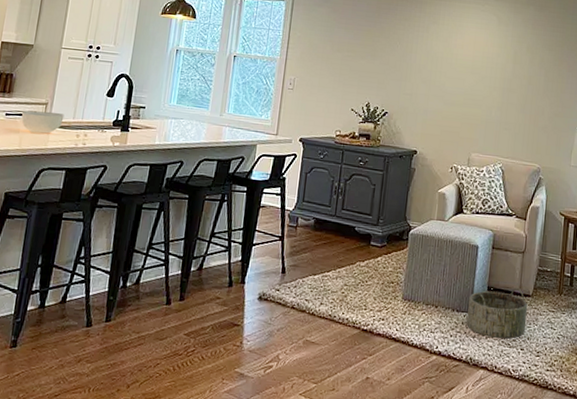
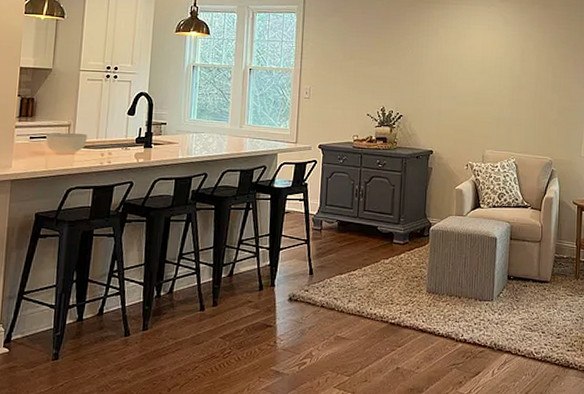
basket: present [467,288,528,339] -> none [489,275,547,323]

